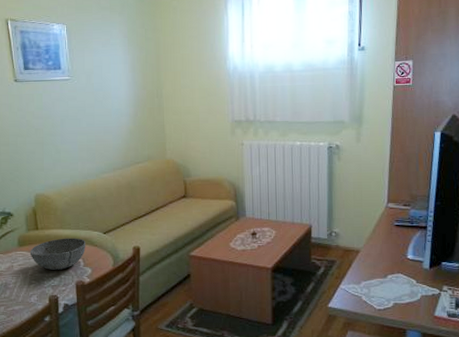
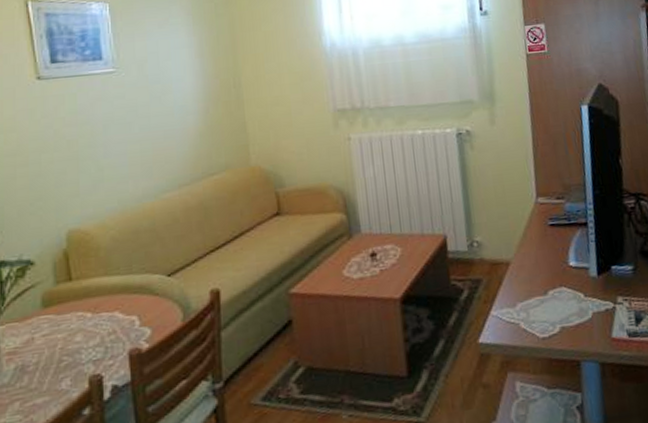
bowl: present [30,238,85,270] -> none [59,286,142,338]

